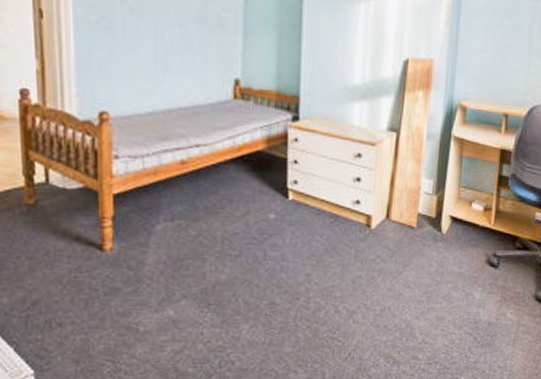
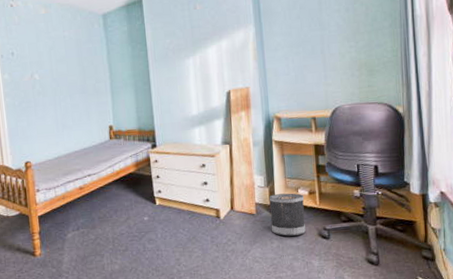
wastebasket: none [431,205,478,260] -> present [269,193,306,236]

